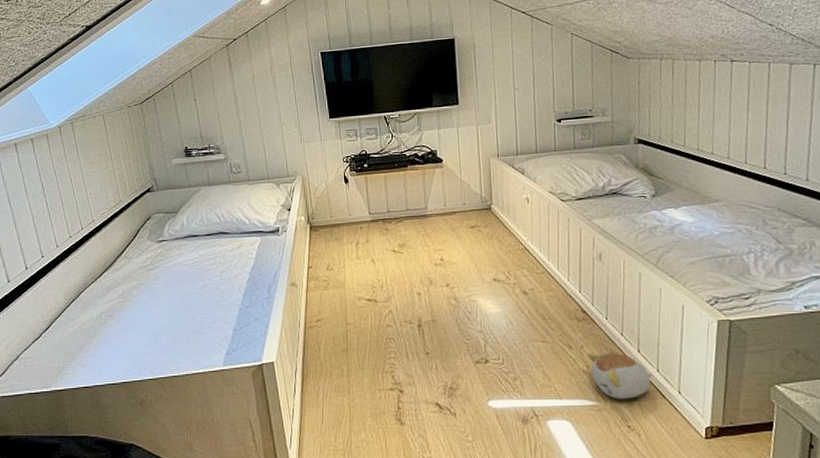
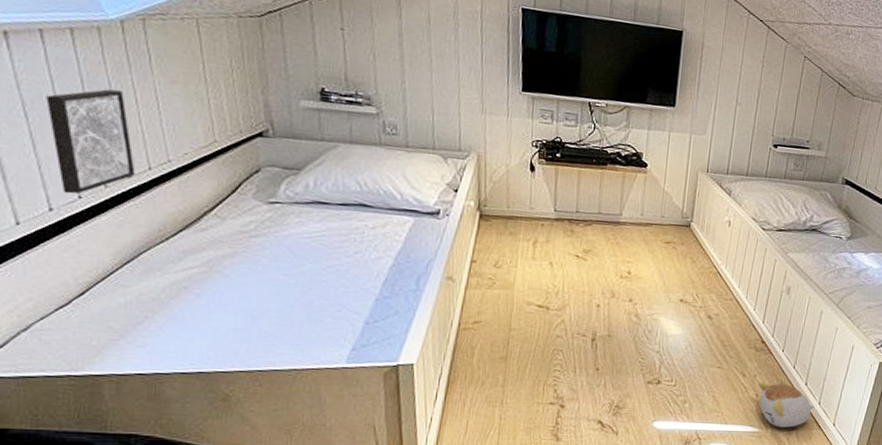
wall art: none [20,176,74,256] -> present [46,89,136,194]

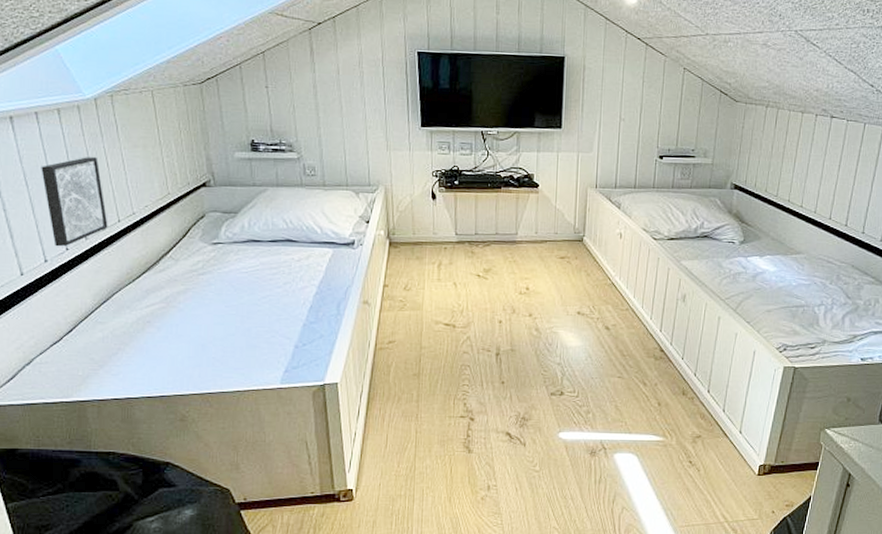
plush toy: present [757,382,814,428] -> none [659,390,719,436]

